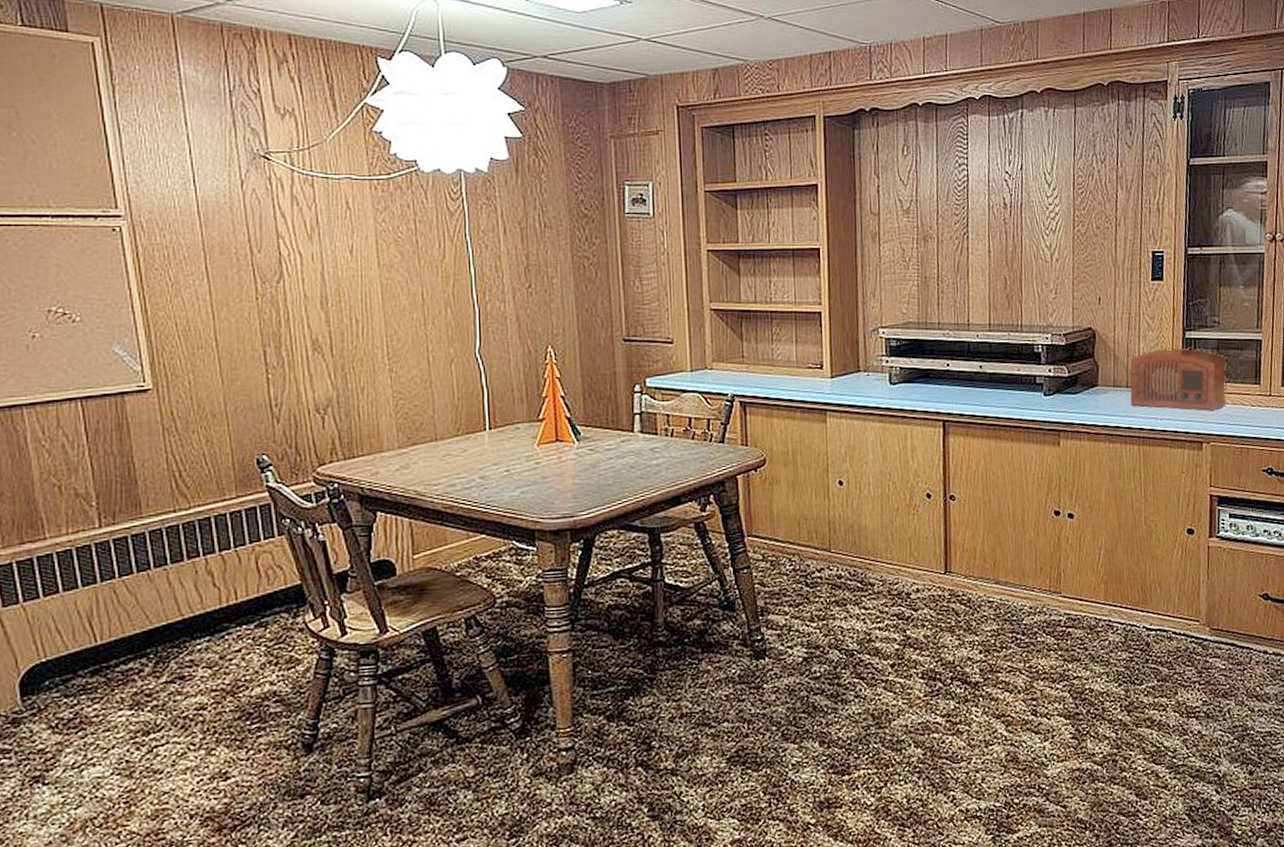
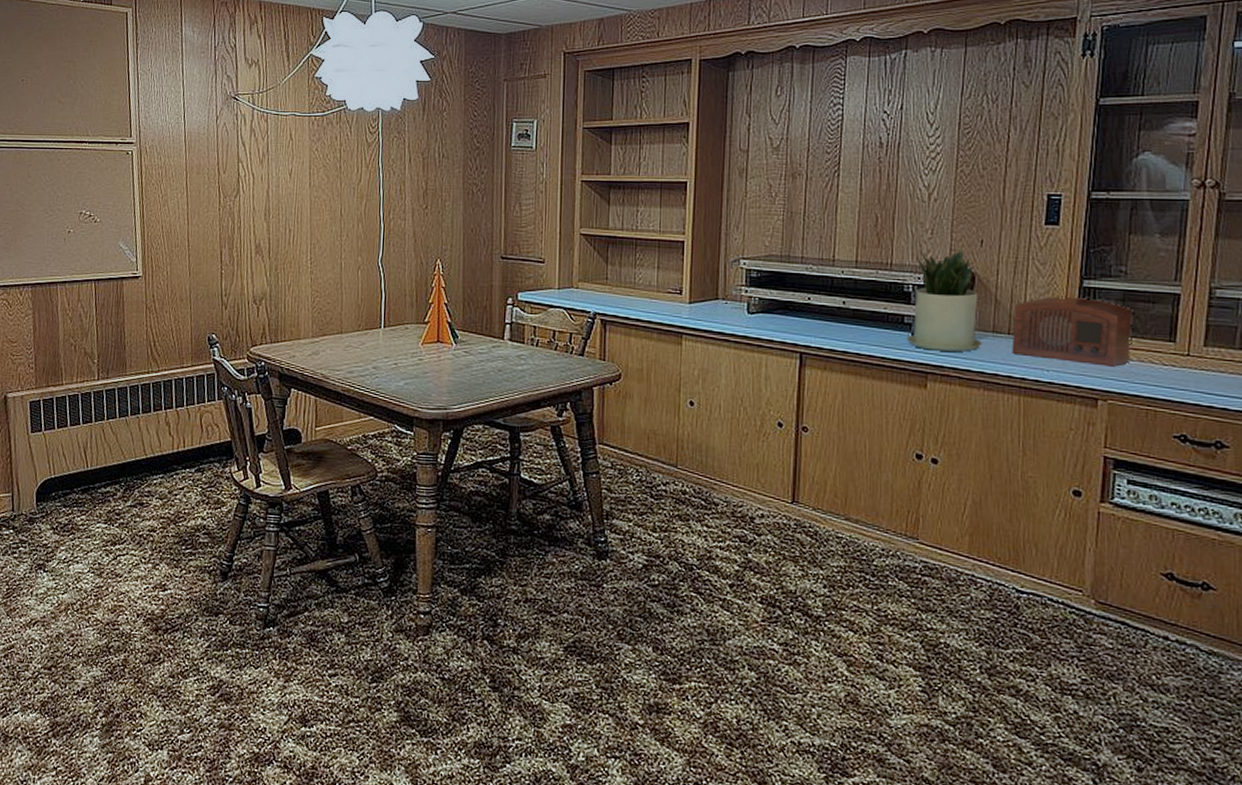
planter: none [1039,307,1105,409] -> present [906,248,982,353]

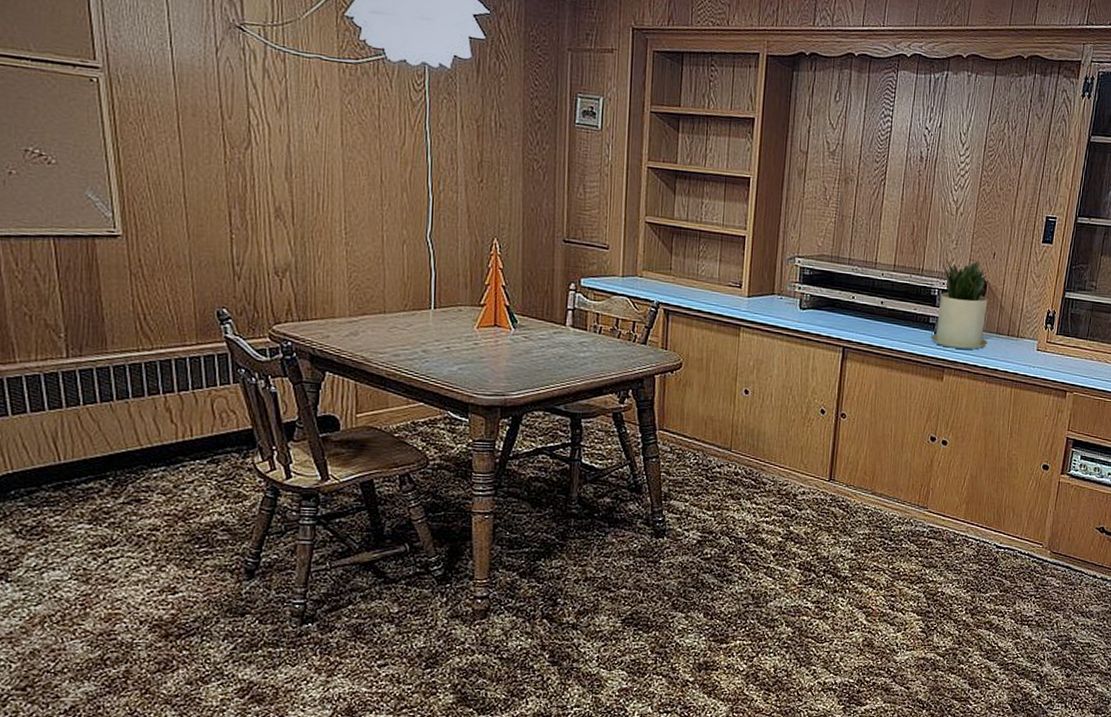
radio receiver: present [1011,296,1133,367] -> none [1009,304,1098,365]

